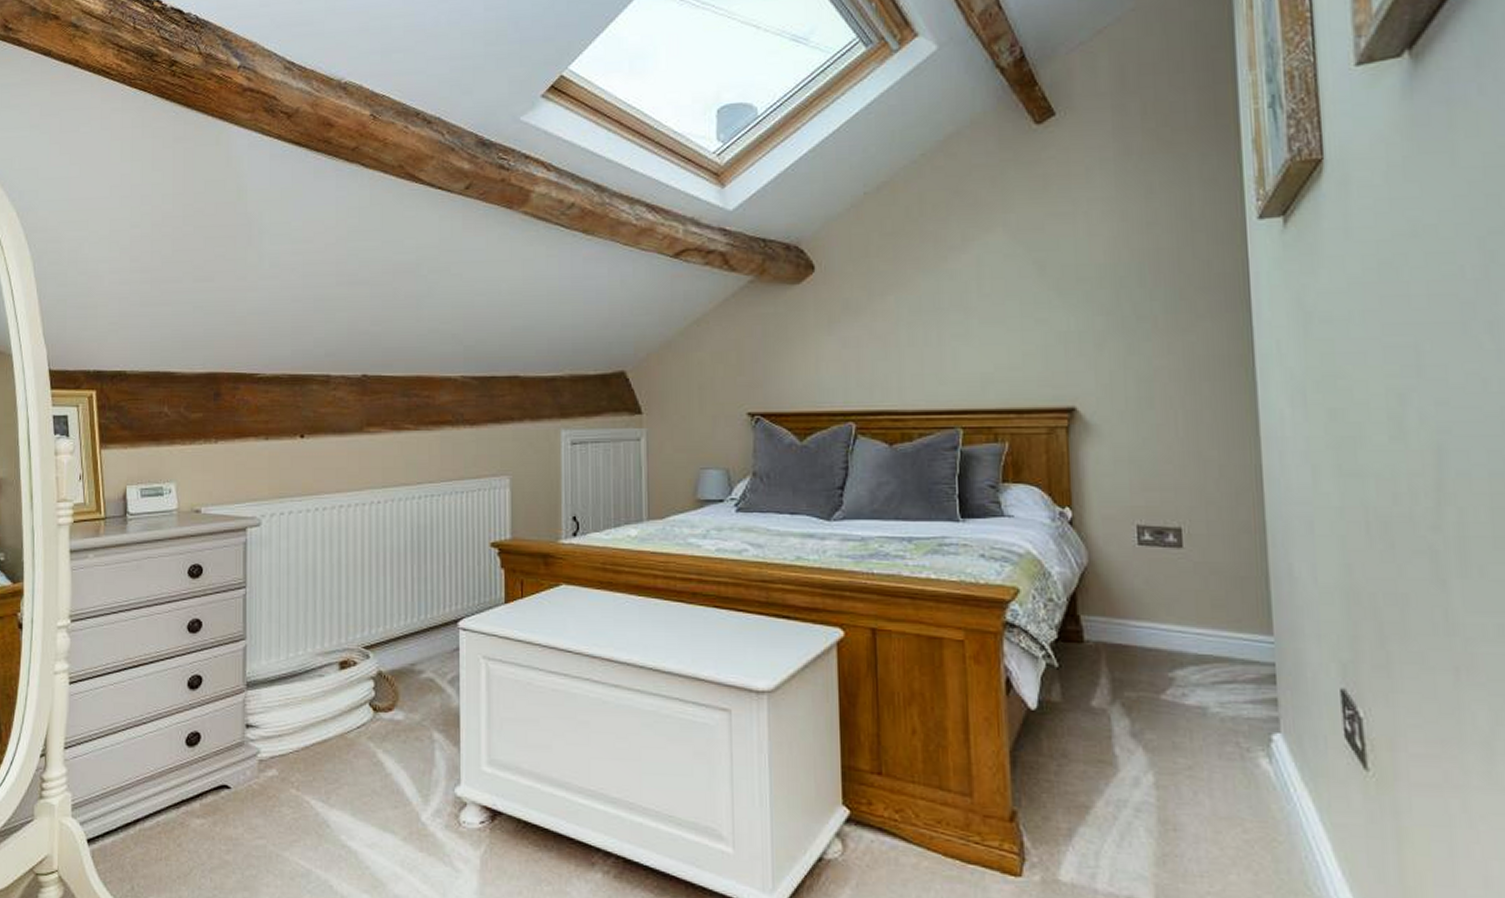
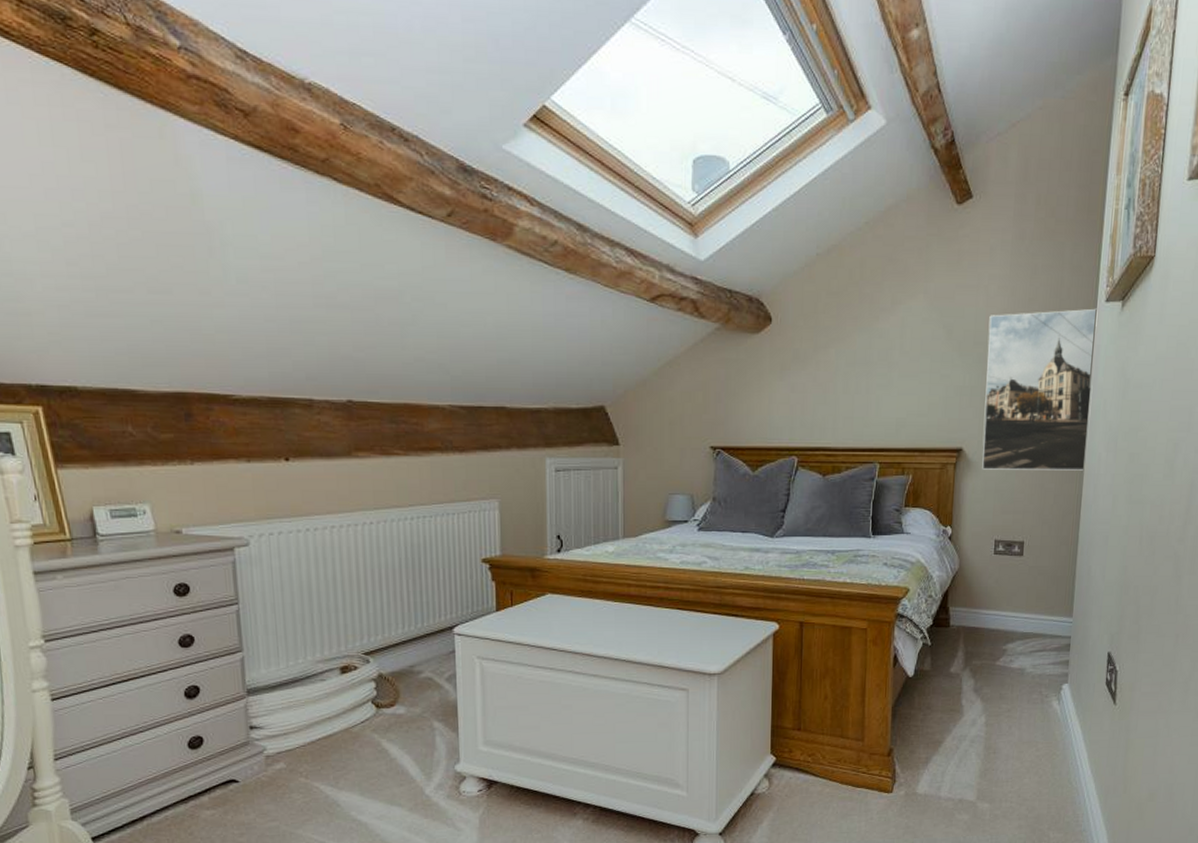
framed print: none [1094,227,1258,434] -> present [982,308,1098,471]

